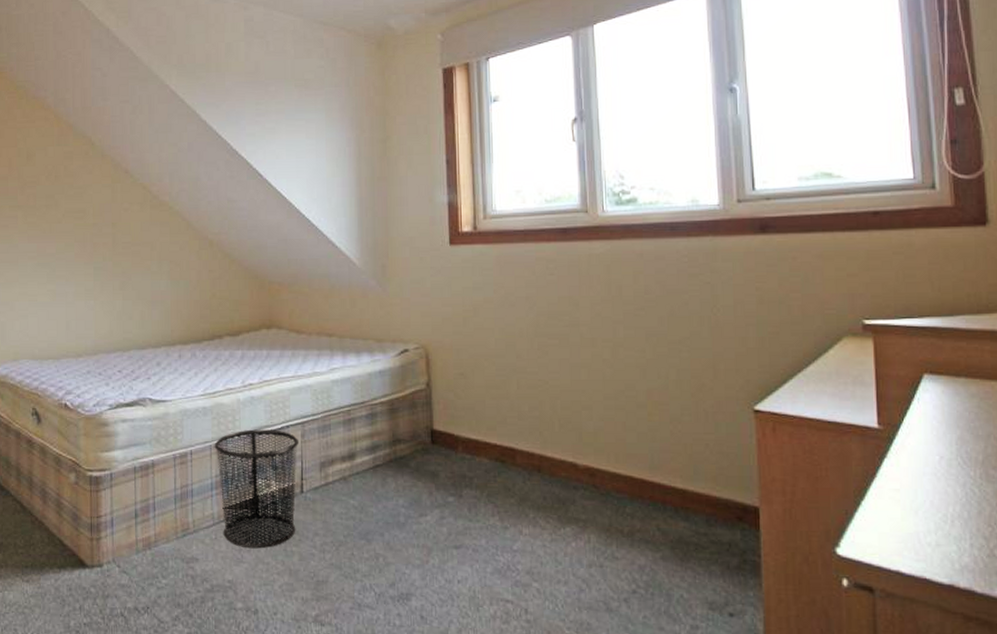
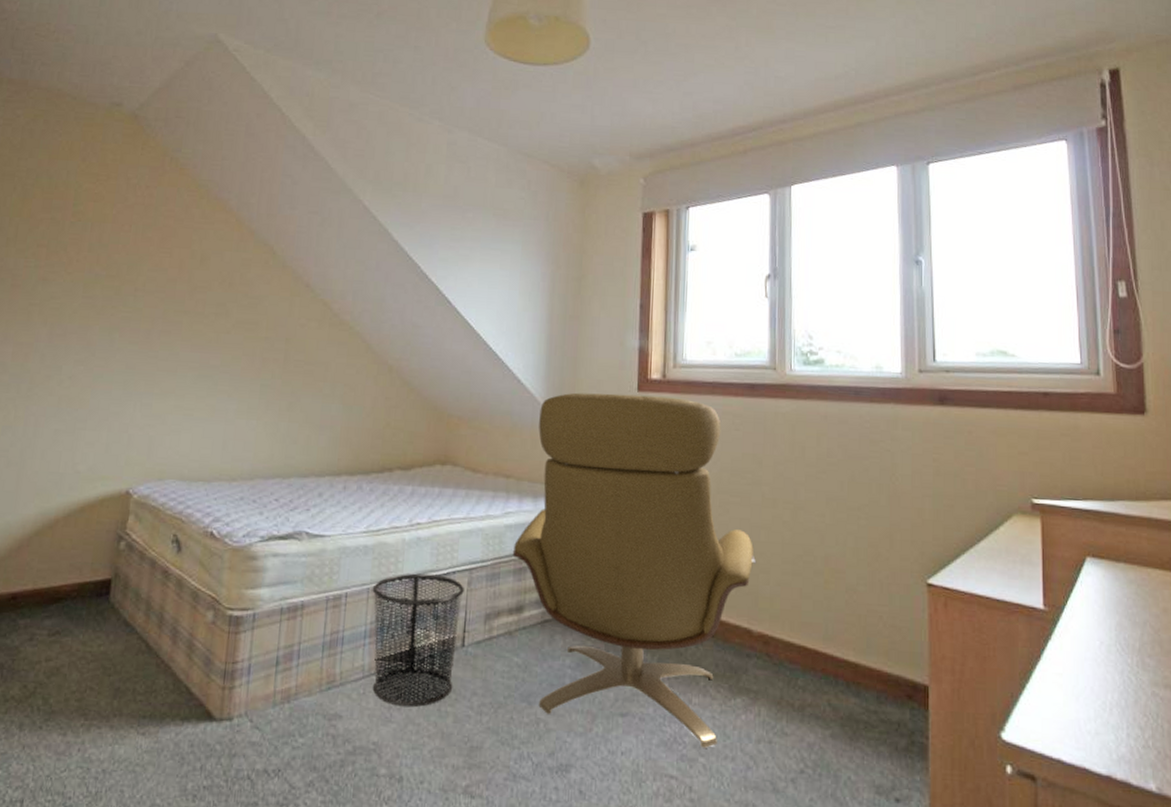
chair: none [341,248,579,574] -> present [512,392,757,748]

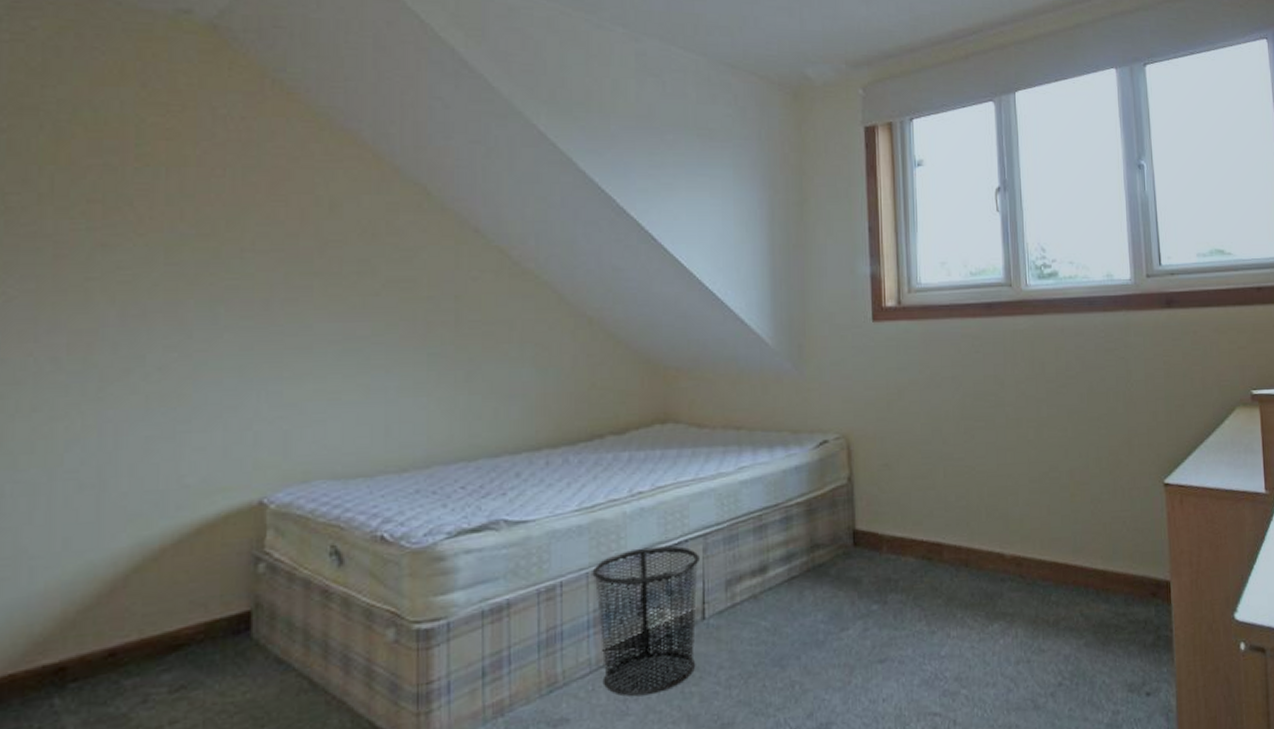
chair: present [512,392,757,748] -> none [750,324,1005,679]

